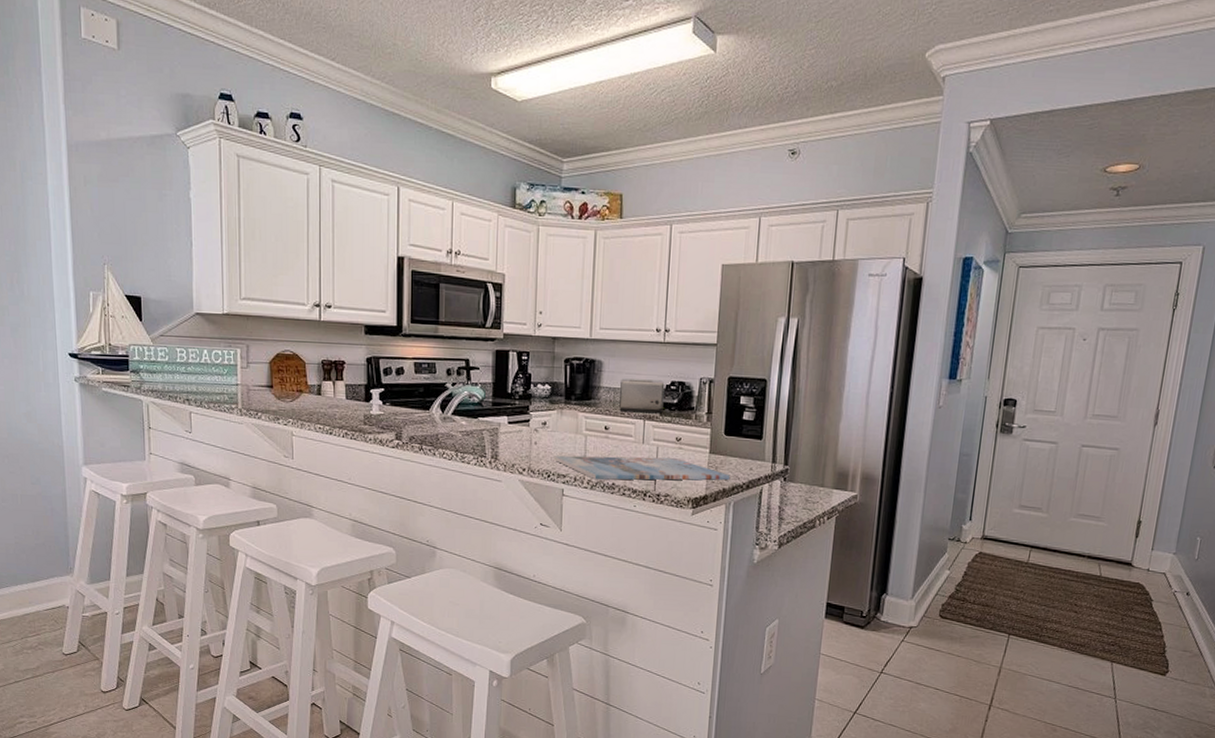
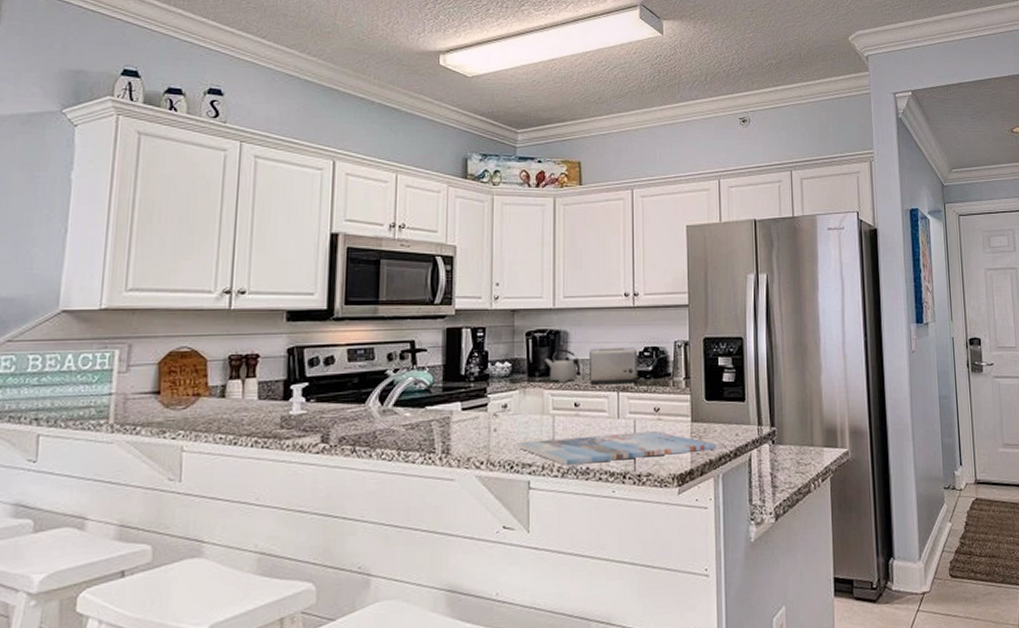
kettle: none [580,375,612,407] -> present [545,348,581,382]

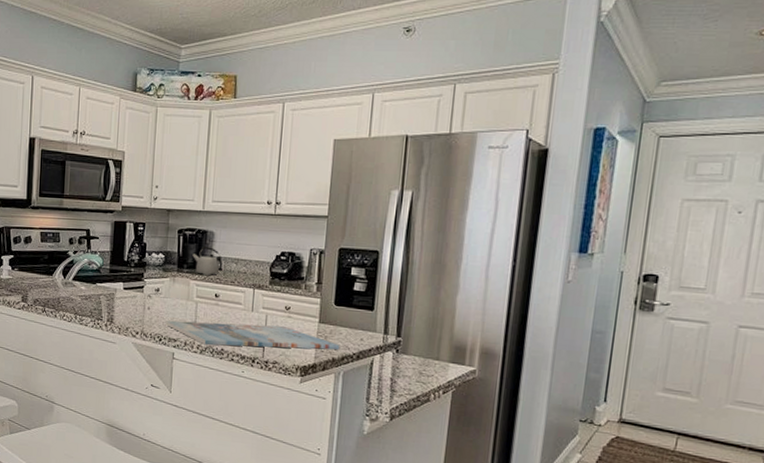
toaster: present [588,347,639,385] -> none [228,248,276,283]

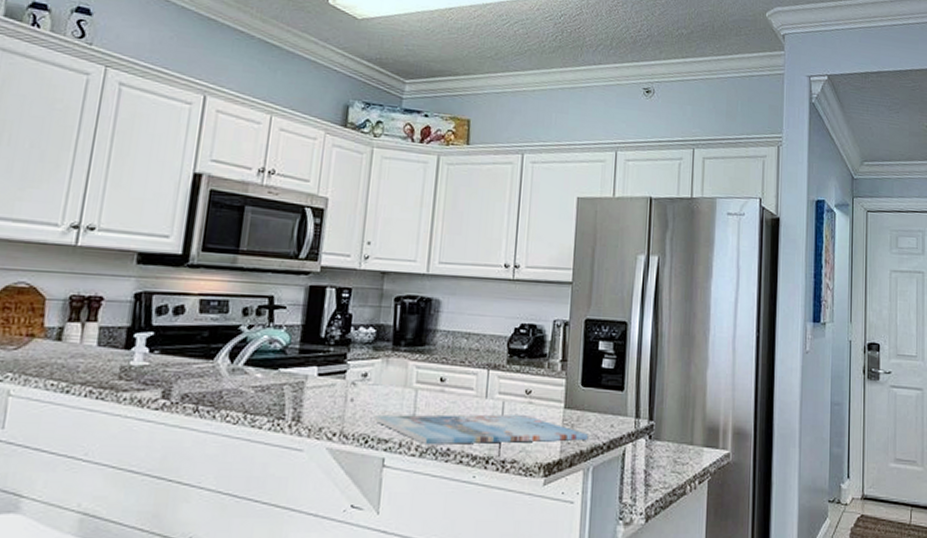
kettle: present [192,245,223,275] -> none [412,316,451,354]

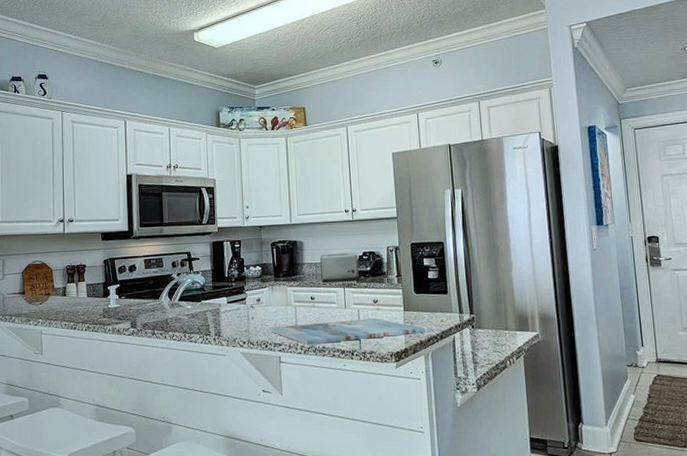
toaster: none [457,320,515,362] -> present [320,252,359,283]

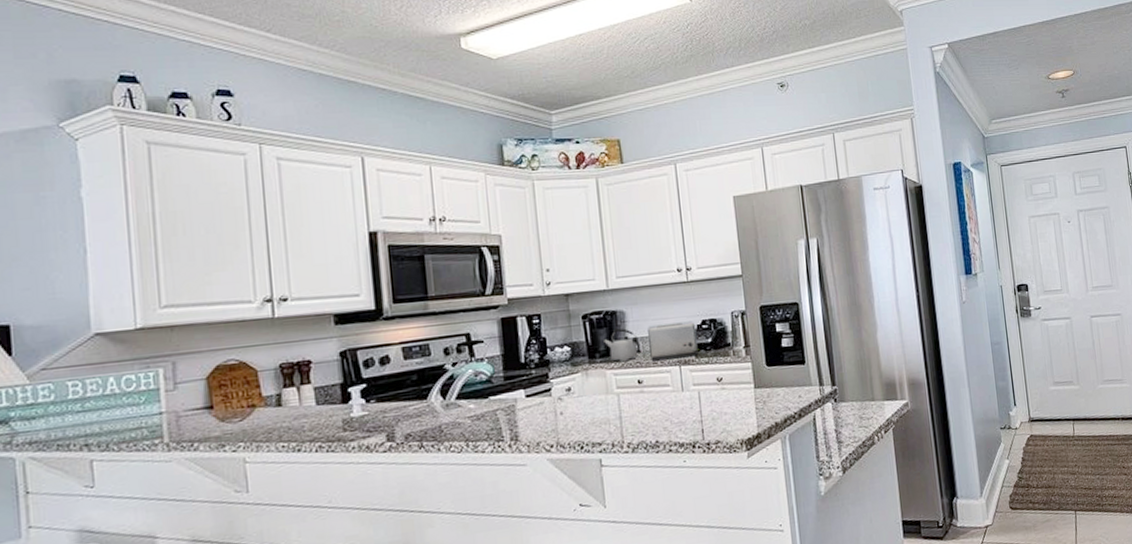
magazine: present [270,317,425,345] -> none [586,399,781,442]
kettle: none [286,254,314,281] -> present [604,328,641,362]

